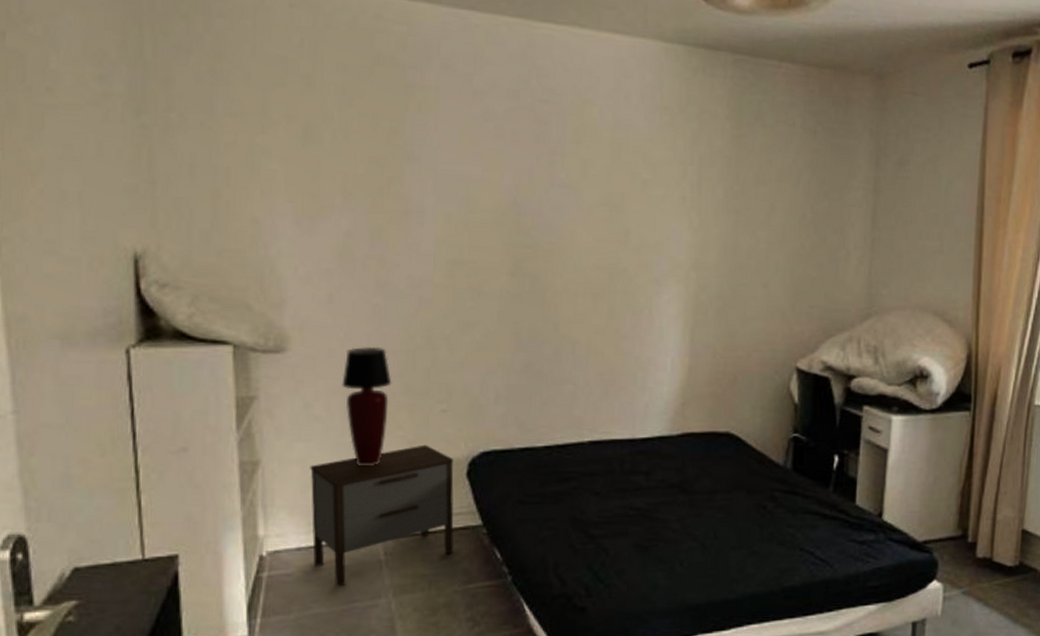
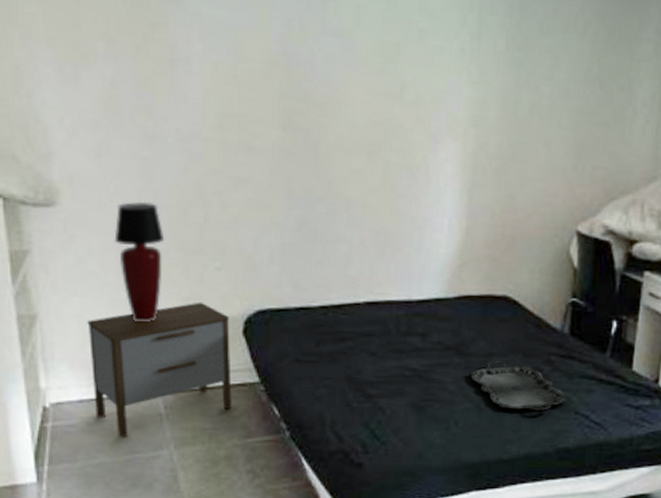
serving tray: none [694,497,793,548] -> present [469,360,568,411]

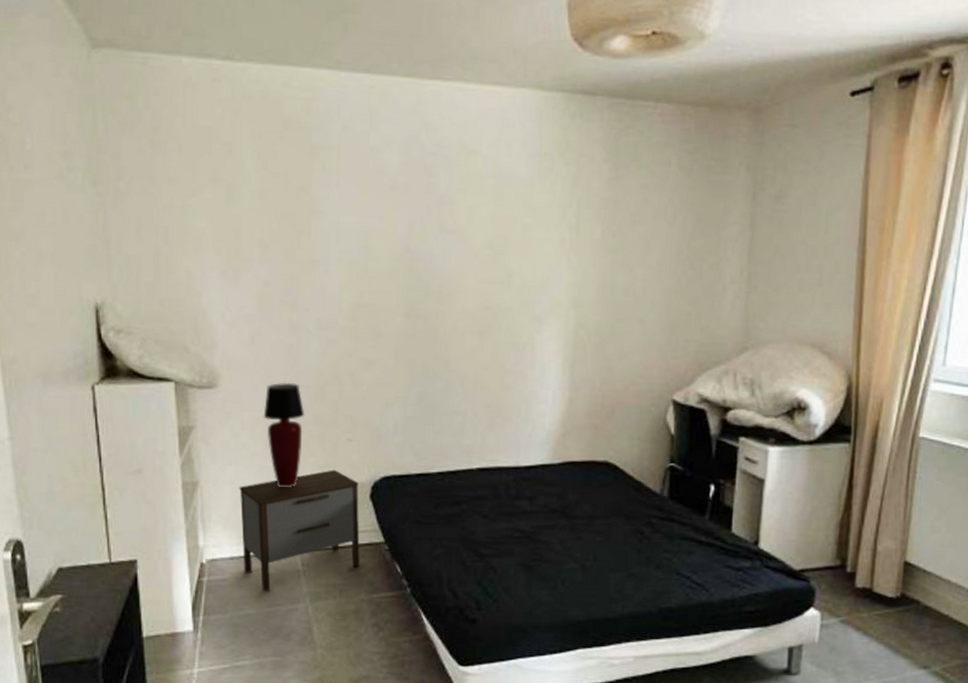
serving tray: present [469,360,568,411] -> none [574,522,670,571]

